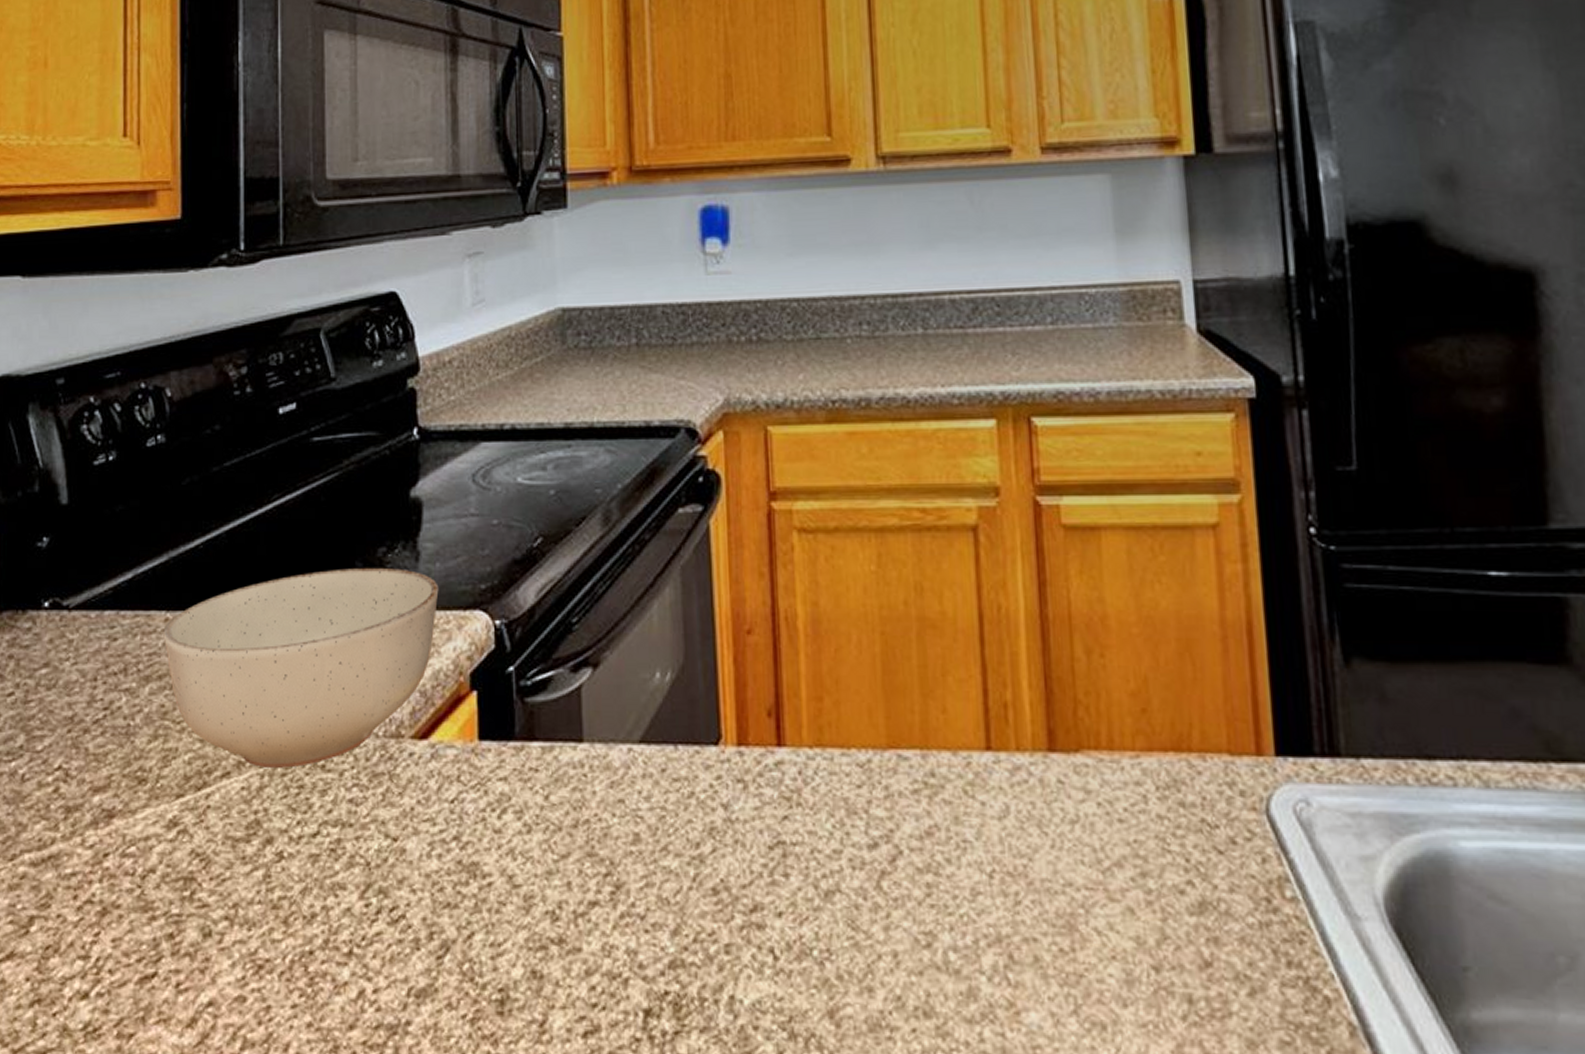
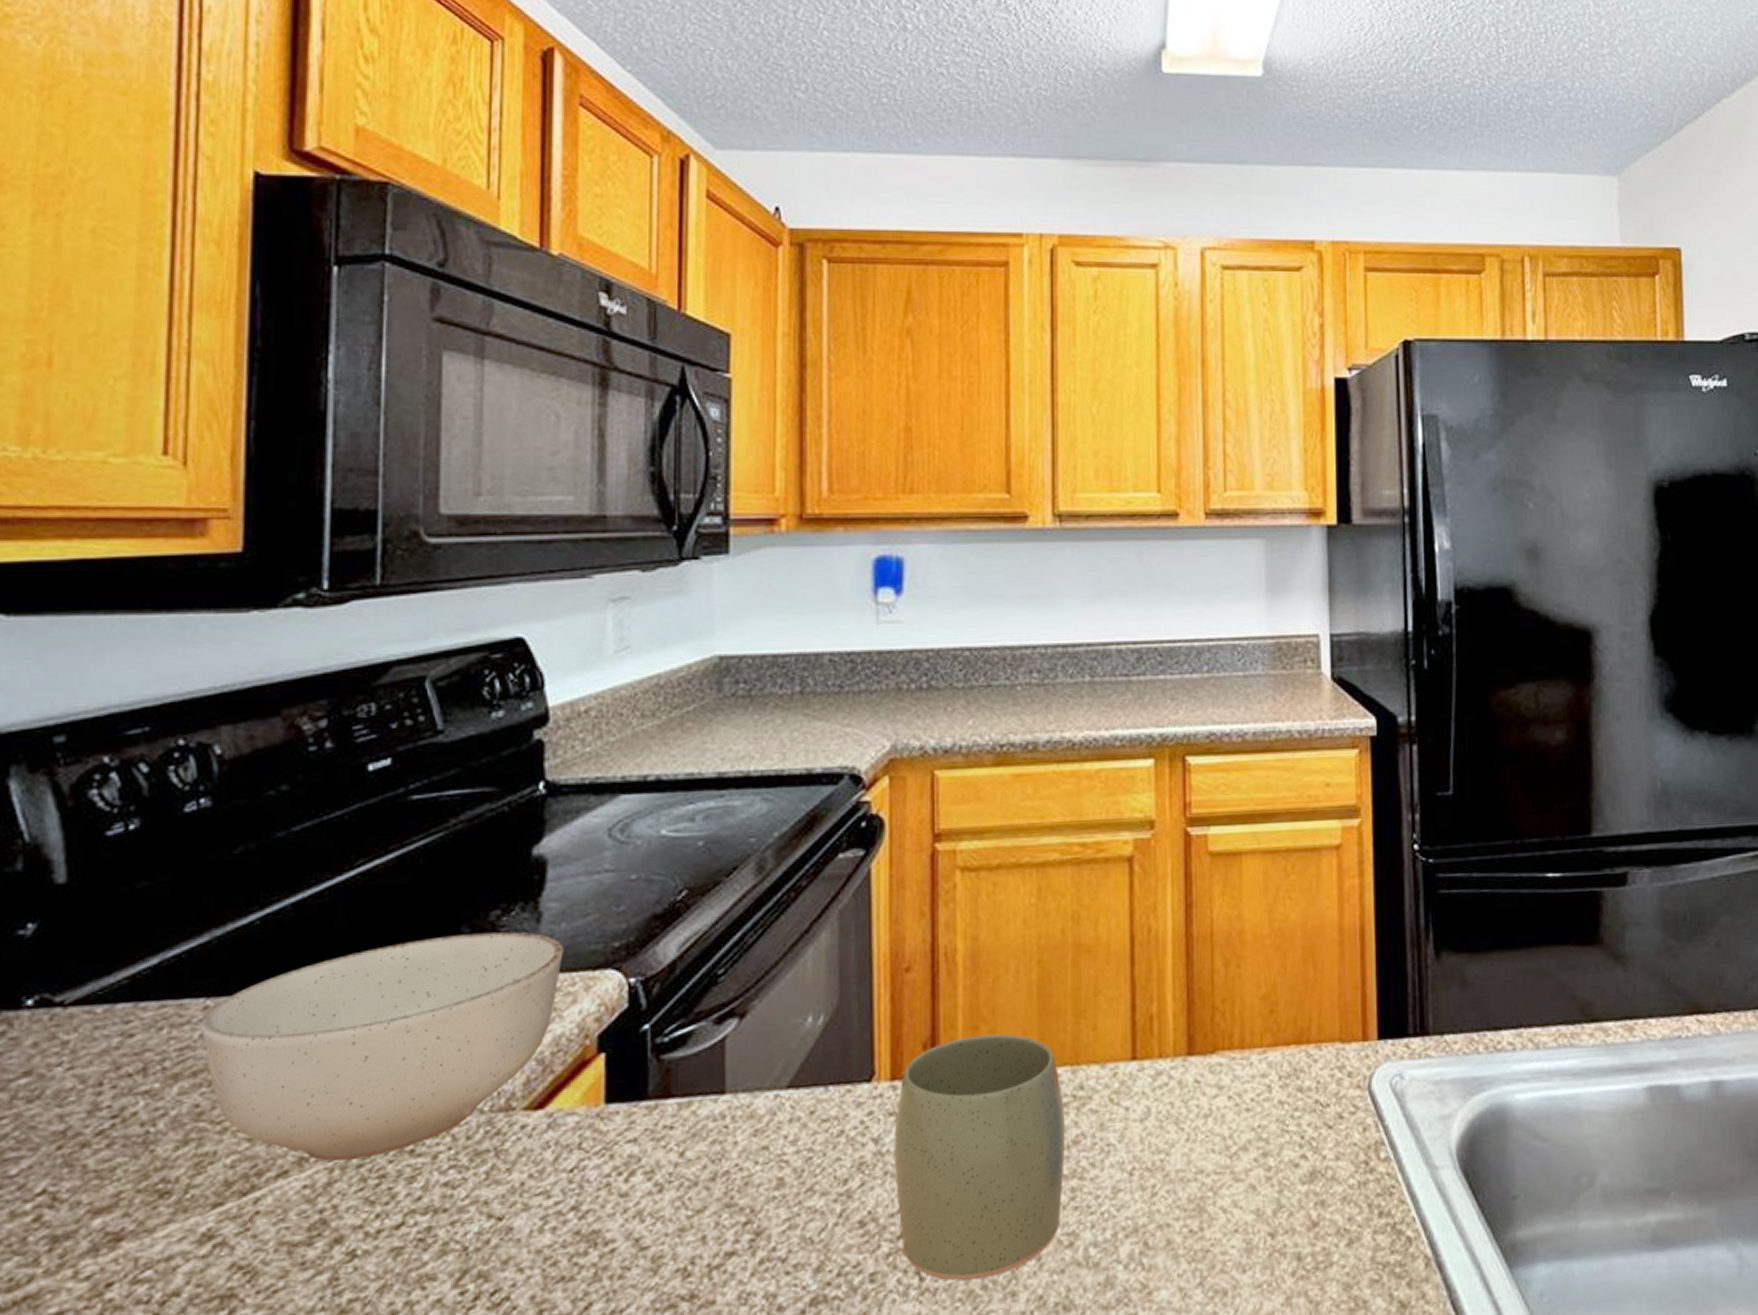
mug: none [742,707,918,968] -> present [894,1033,1065,1281]

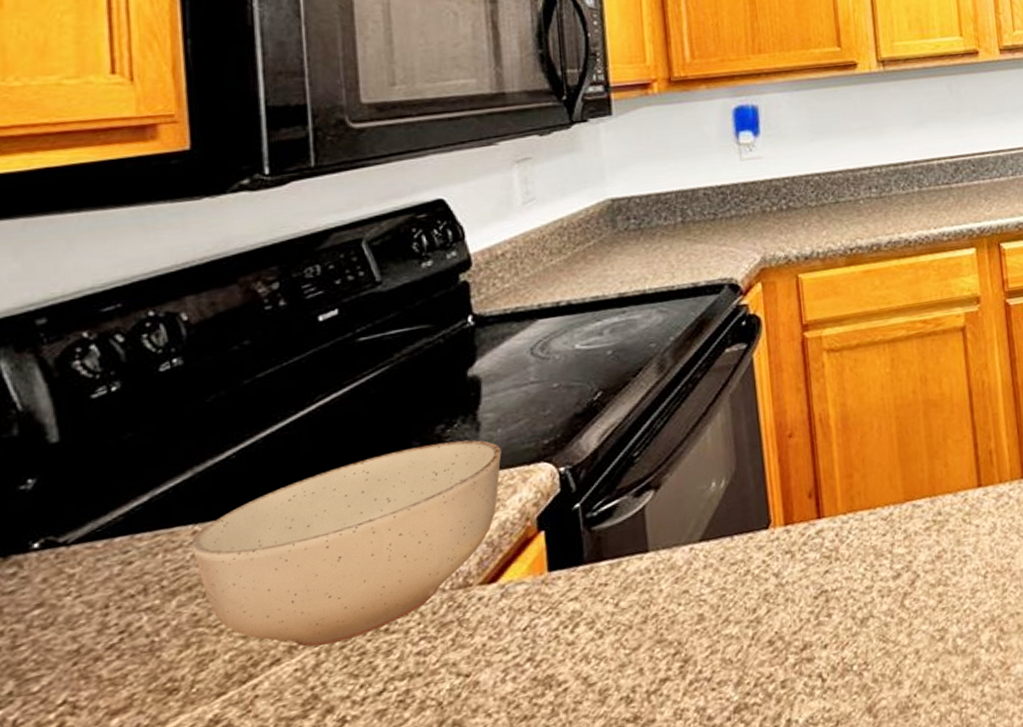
mug: present [894,1033,1065,1281] -> none [791,478,932,679]

